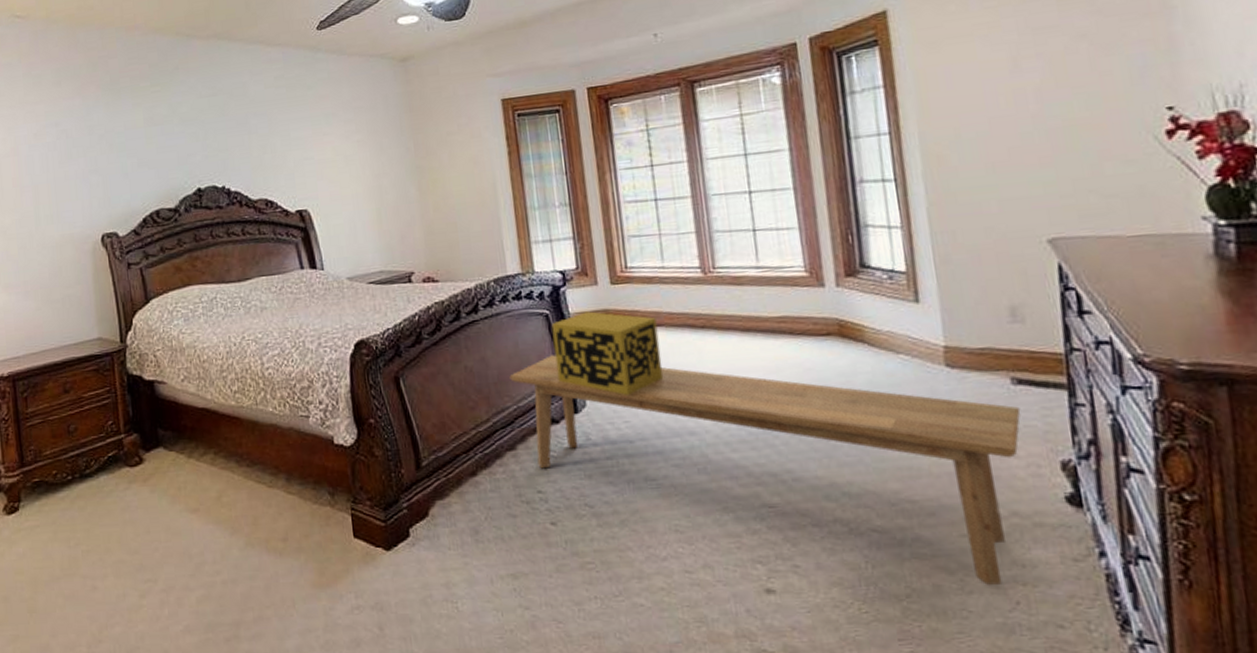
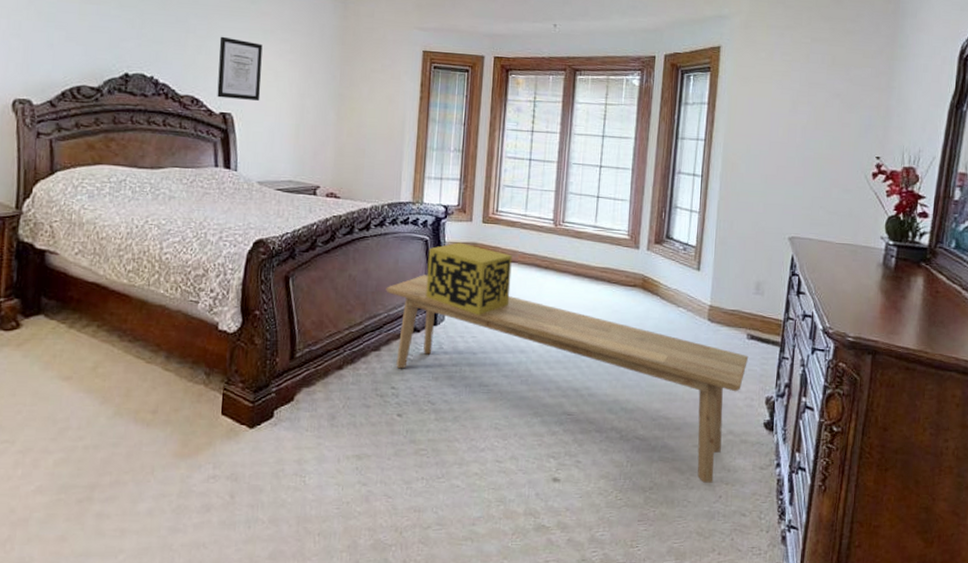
wall art: none [282,129,334,196] -> present [217,36,263,101]

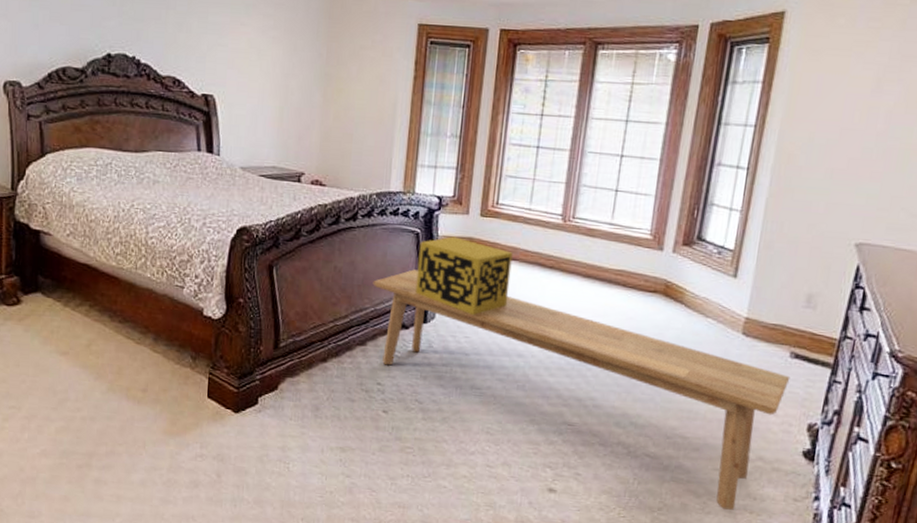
wall art: present [217,36,263,101] -> none [198,12,245,81]

